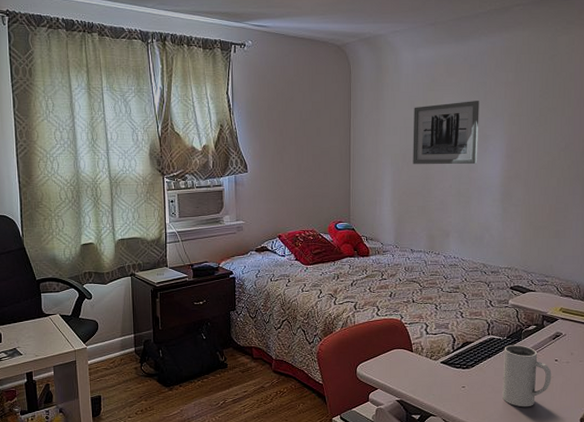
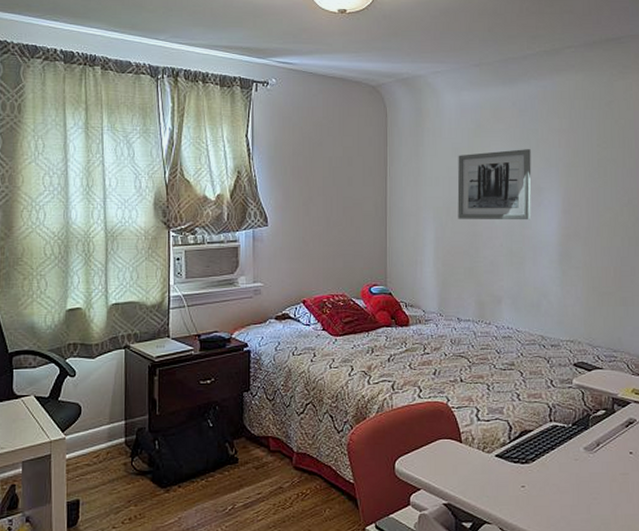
mug: present [503,344,552,407] -> none [569,433,627,512]

